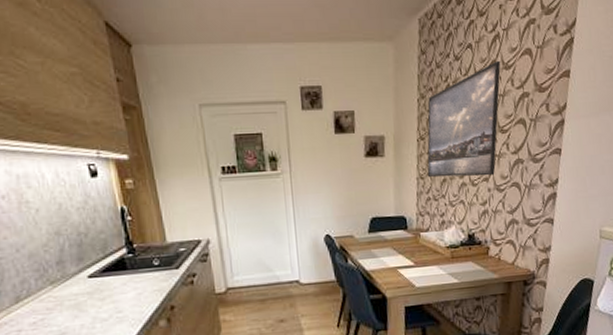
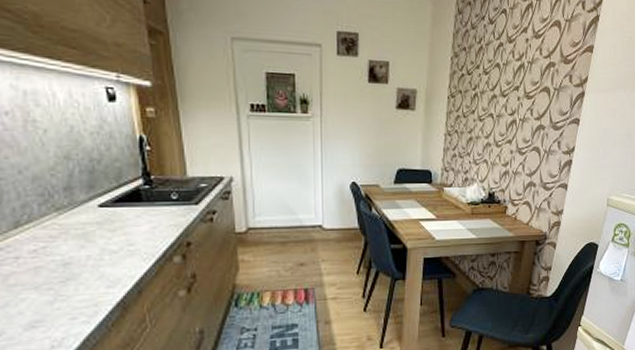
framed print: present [427,60,501,178] -> none [455,28,532,139]

